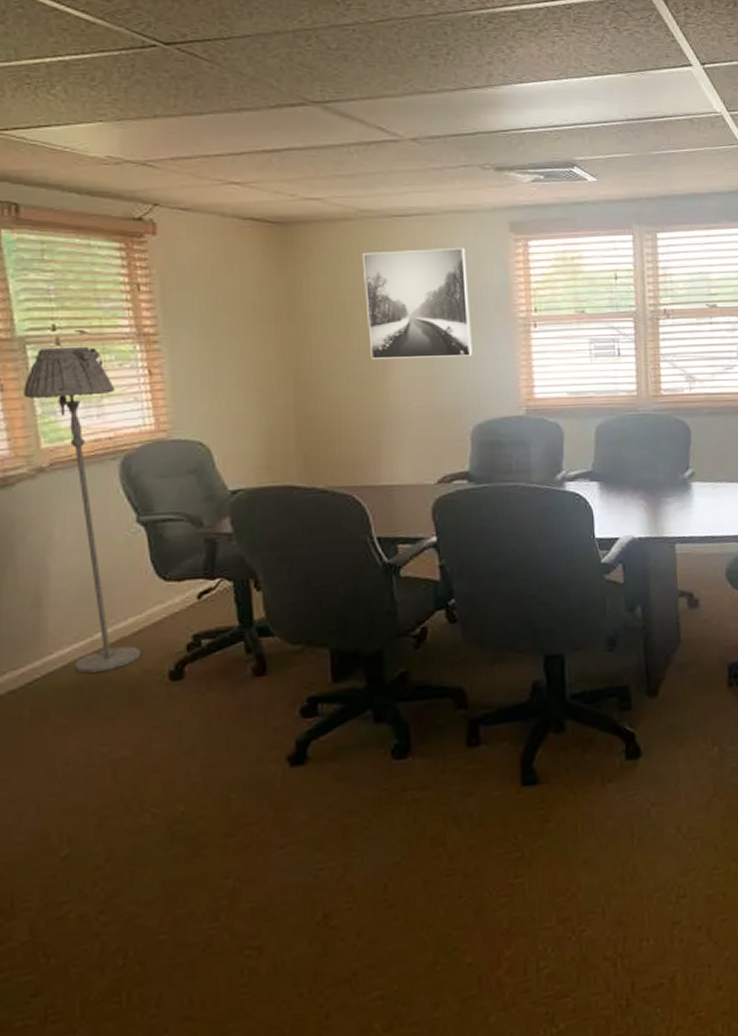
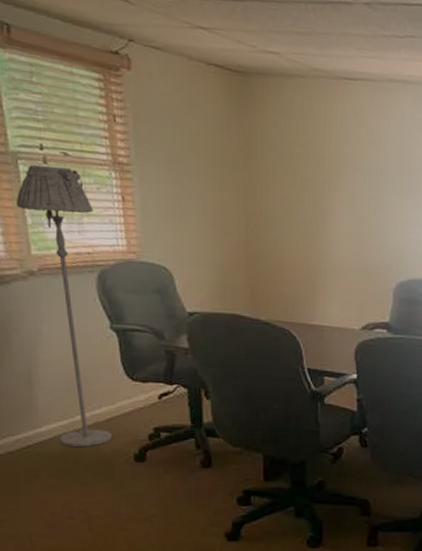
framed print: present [363,247,473,359] -> none [312,110,404,220]

